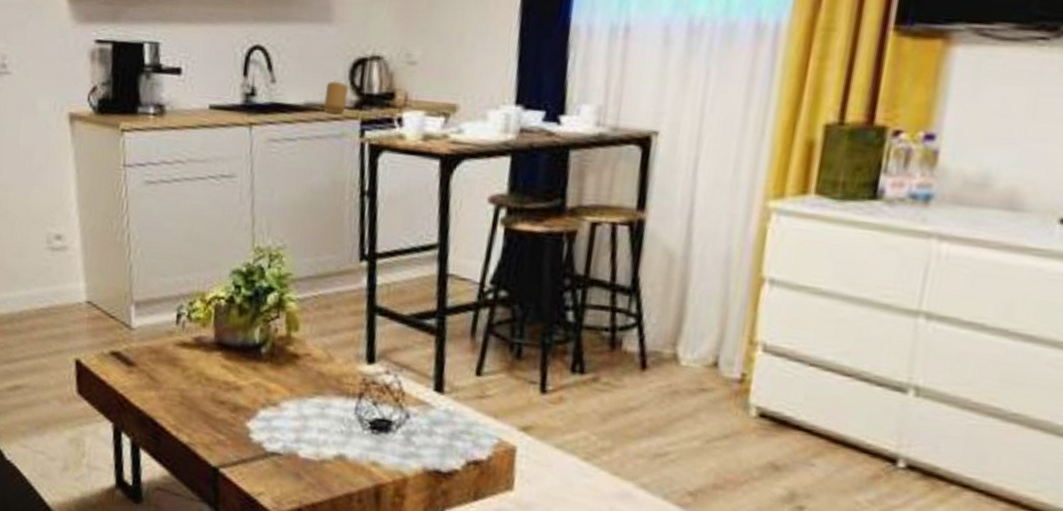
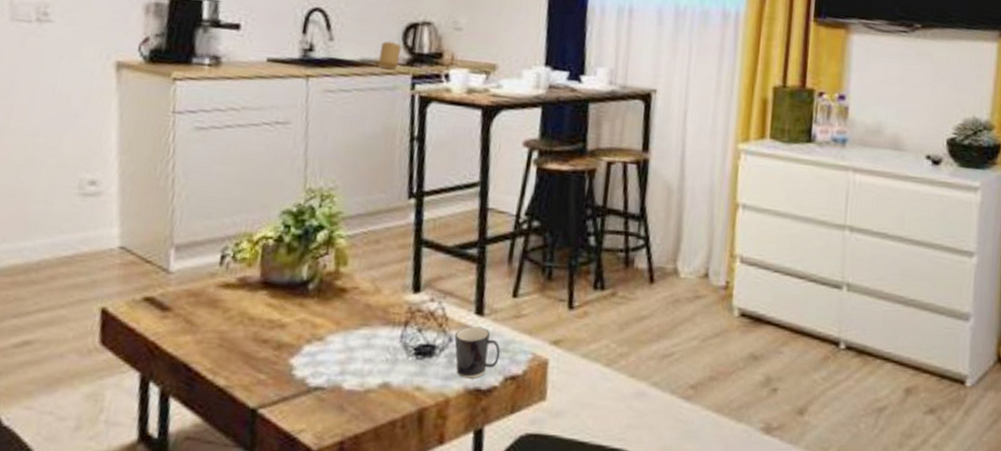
mug: none [411,403,462,460] -> present [454,326,500,379]

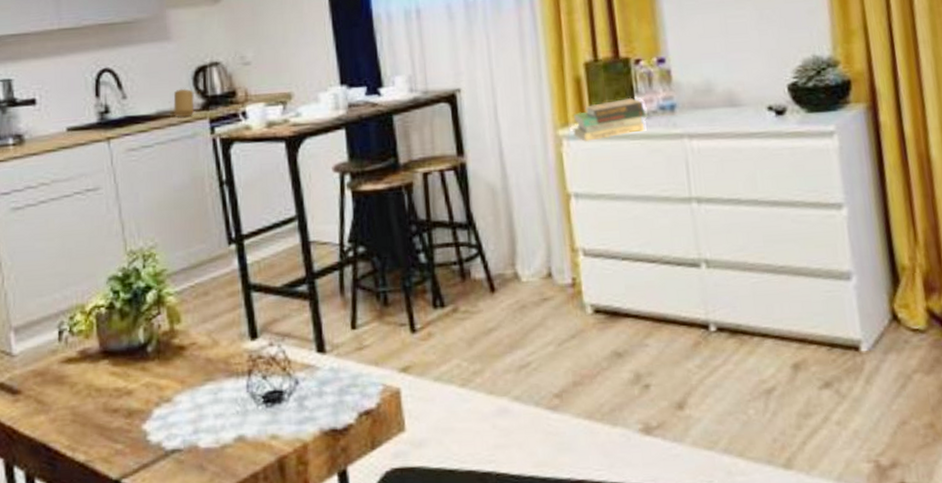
mug: present [454,326,500,379] -> none [300,364,350,420]
books: none [751,125,820,160] -> present [573,97,646,143]

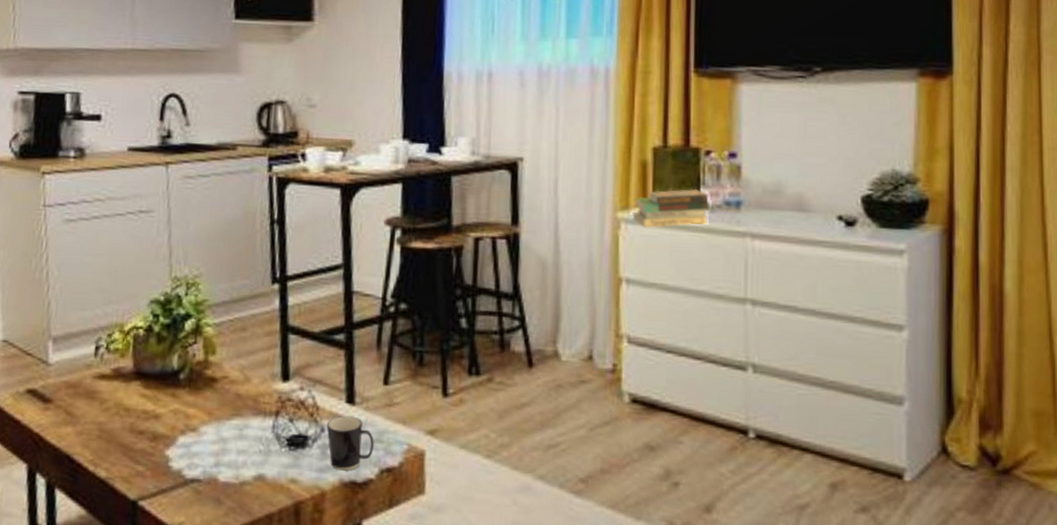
canister: present [168,88,200,118] -> none [230,123,263,152]
mug: none [300,364,350,420] -> present [326,415,374,471]

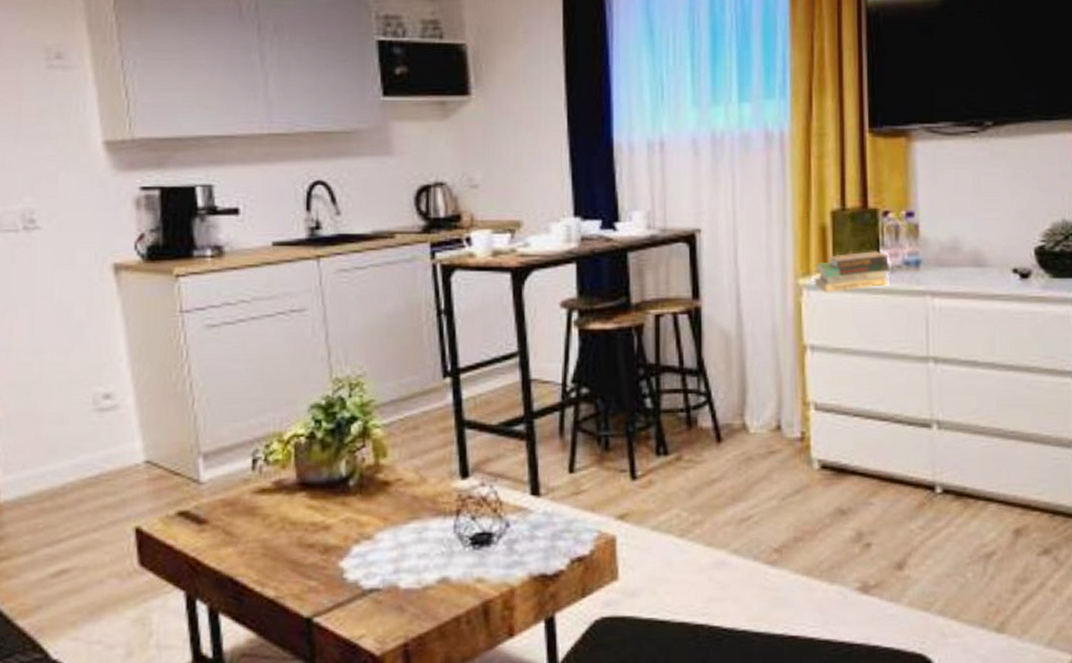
mug: present [326,415,374,471] -> none [511,508,562,564]

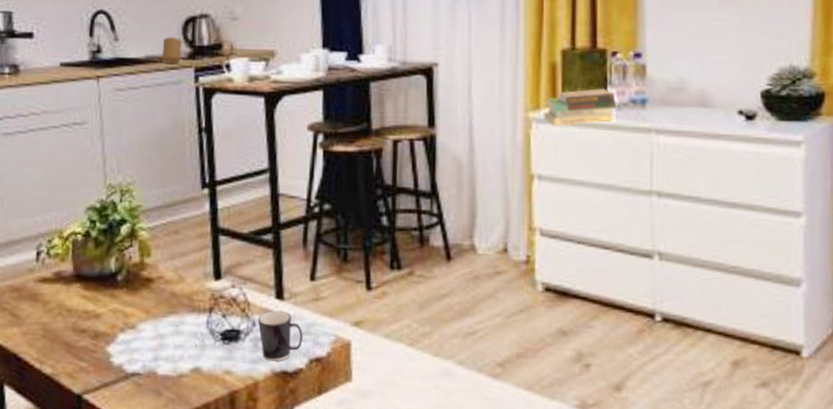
canister: none [386,208,422,240] -> present [157,36,188,65]
mug: none [511,508,562,564] -> present [257,310,303,362]

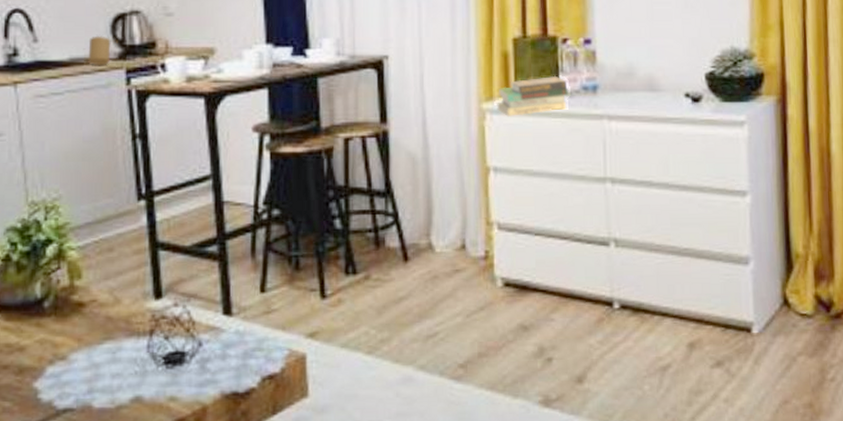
mug: present [257,310,303,362] -> none [203,327,254,383]

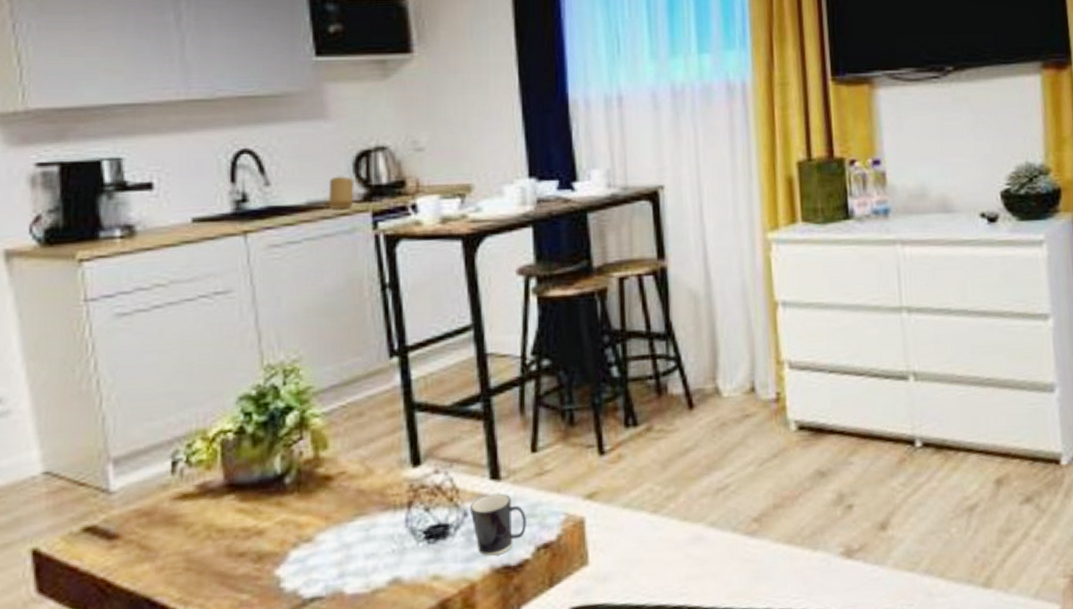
mug: none [203,327,254,383] -> present [469,493,527,556]
books: present [497,75,569,118] -> none [782,200,859,247]

